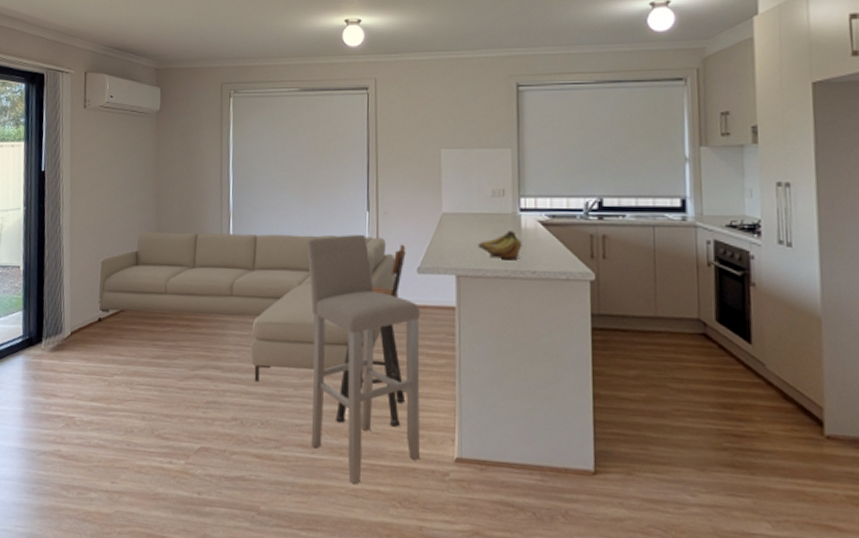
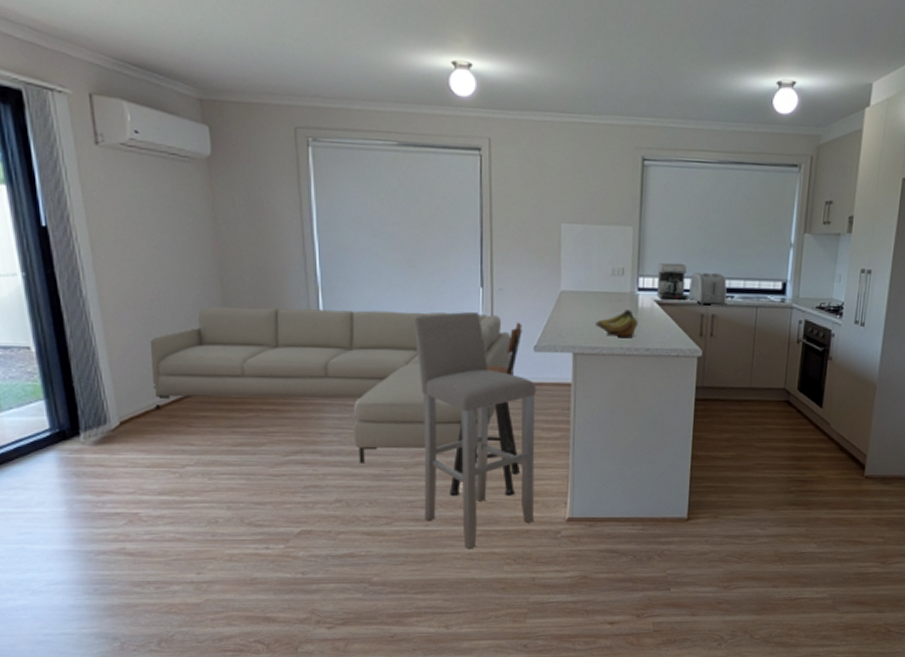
coffee maker: none [539,182,574,220] -> present [656,262,688,300]
toaster: none [575,190,619,227] -> present [689,272,728,307]

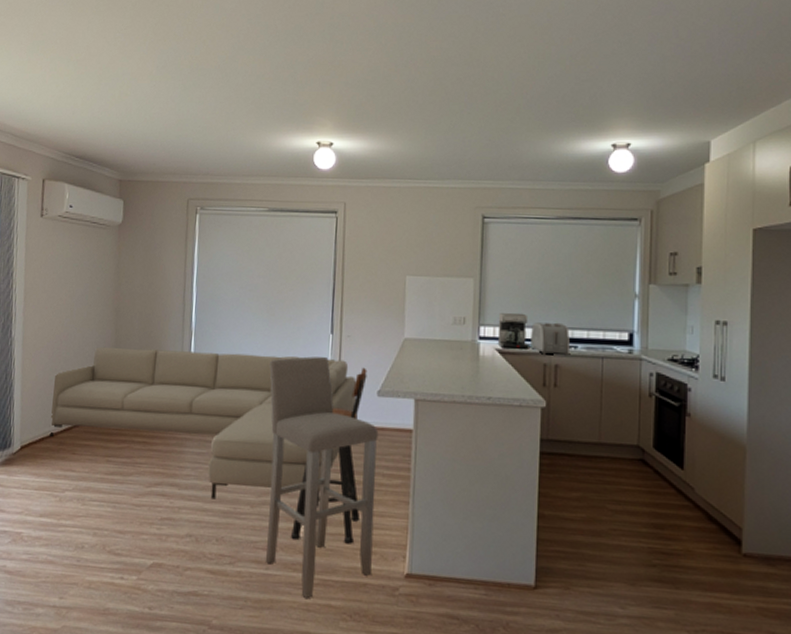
fruit: present [595,309,638,339] -> none [437,357,479,387]

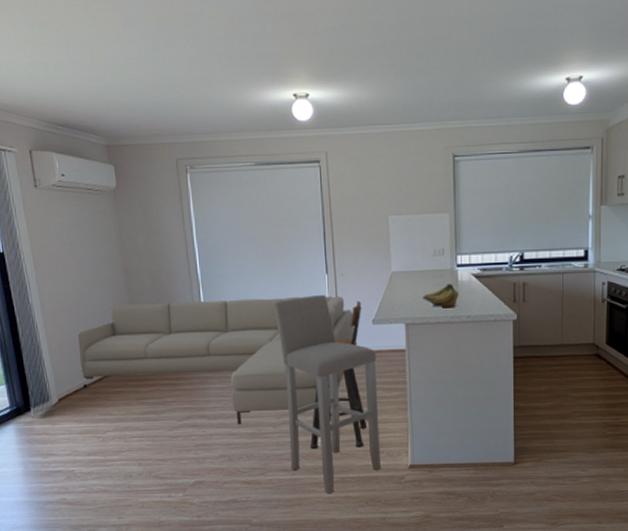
fruit: none [437,357,479,387] -> present [422,284,459,308]
coffee maker: present [497,312,529,349] -> none [472,240,500,272]
toaster: present [531,322,571,356] -> none [501,246,536,276]

